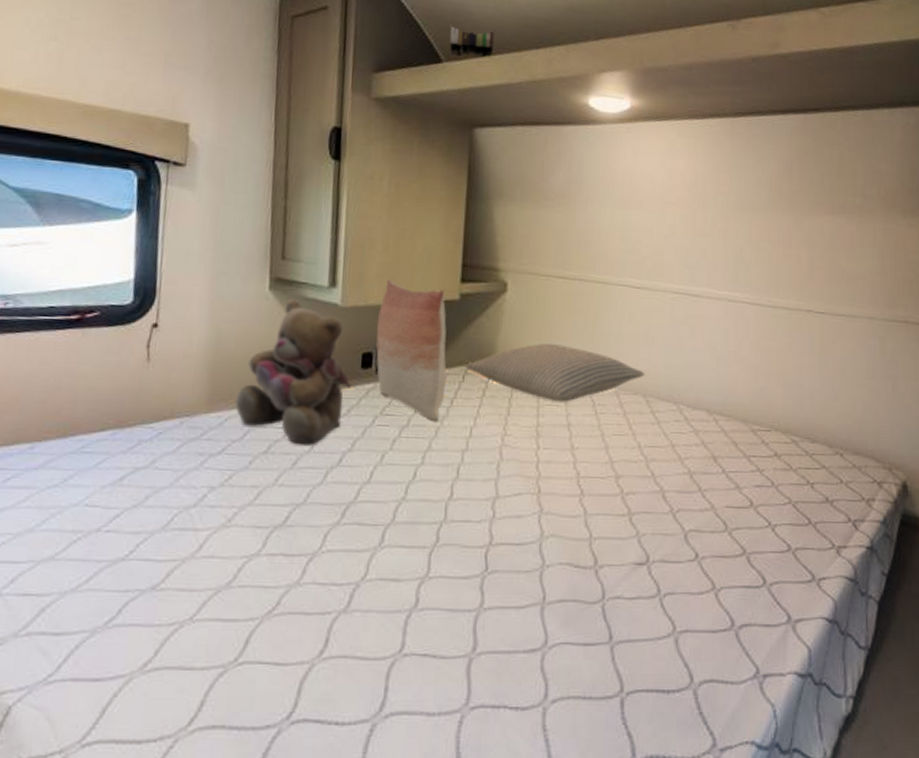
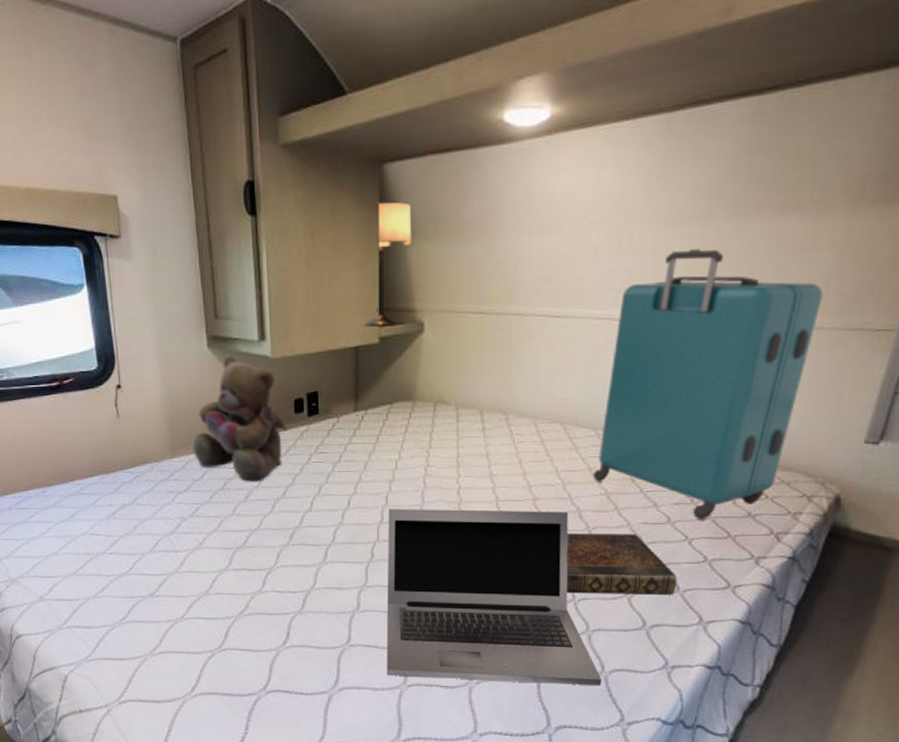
pillow: present [376,280,447,421] -> none [304,329,371,456]
table lamp: none [445,162,499,284] -> present [364,201,412,328]
laptop: none [445,483,691,701] -> present [386,509,602,685]
books: present [449,24,495,59] -> none [352,46,399,84]
pillow: present [465,343,645,402] -> none [388,378,563,434]
book: none [650,516,763,589] -> present [566,533,677,595]
suitcase: none [676,236,872,504] -> present [593,249,823,519]

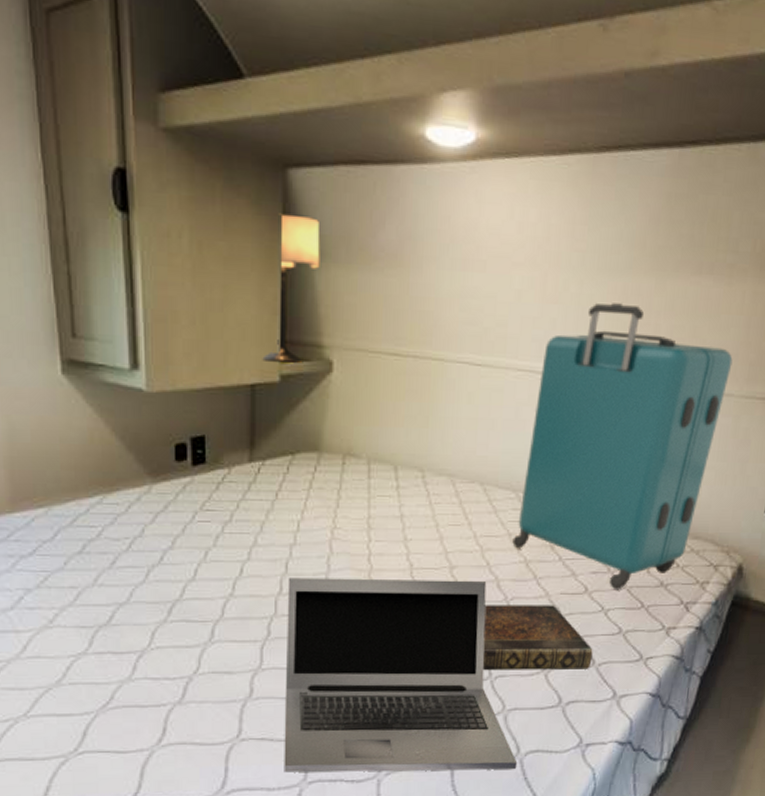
teddy bear: present [192,353,288,481] -> none [40,383,167,544]

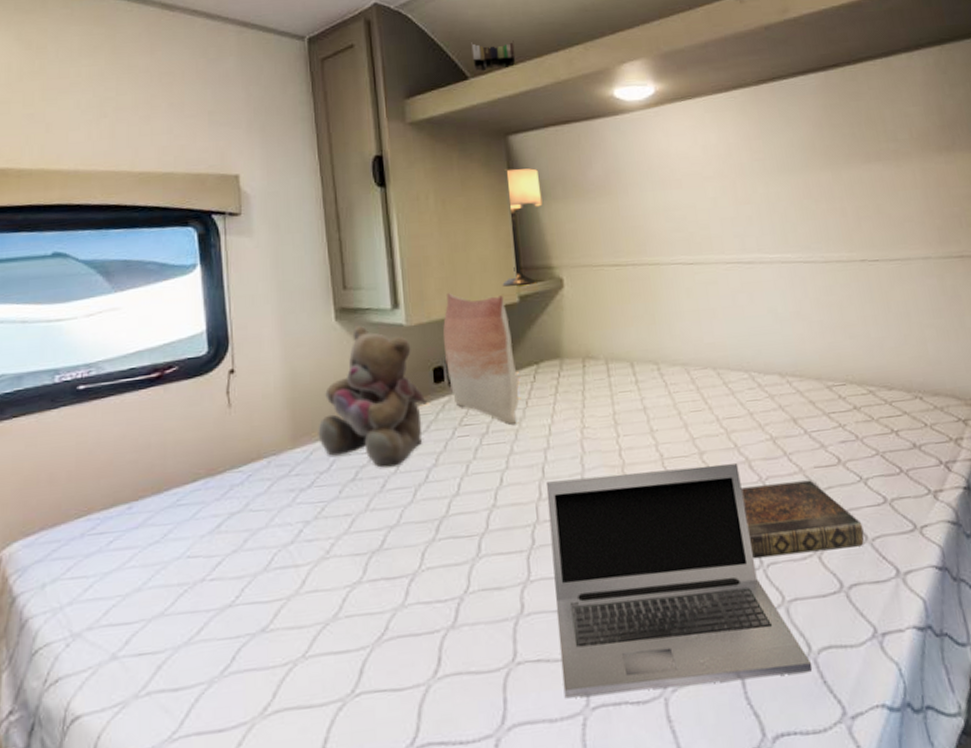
teddy bear: none [40,383,167,544] -> present [318,325,428,468]
pillow: none [188,360,270,515] -> present [442,293,519,425]
books: none [252,22,309,74] -> present [471,40,516,71]
suitcase: present [512,303,733,589] -> none [747,195,929,456]

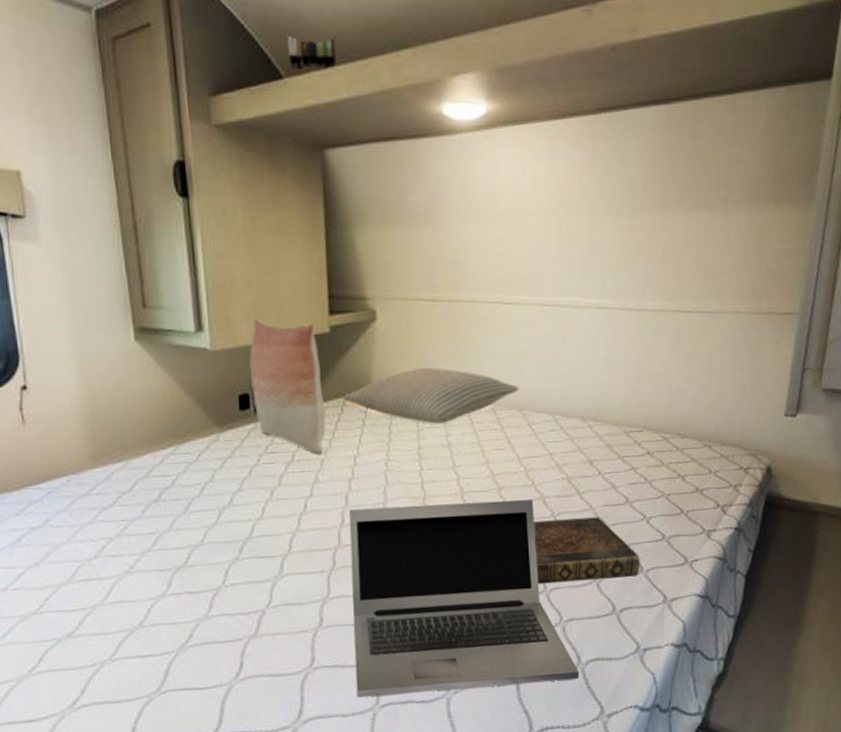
teddy bear: present [318,325,428,468] -> none [118,346,233,490]
table lamp: present [502,167,543,287] -> none [313,187,359,316]
pillow: none [534,330,712,388] -> present [342,367,520,424]

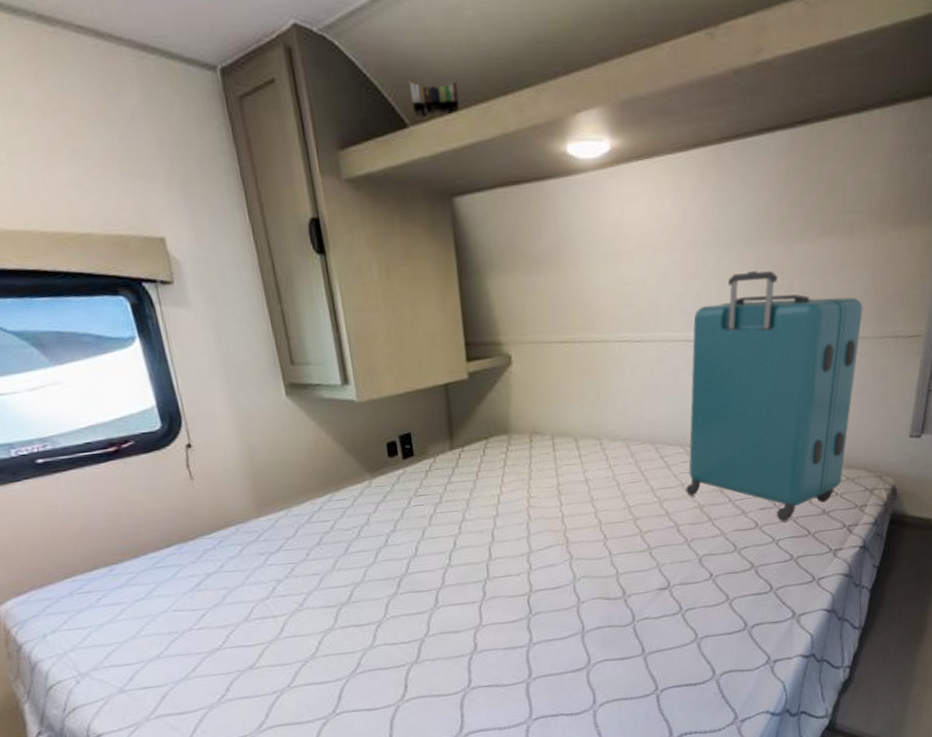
pillow: present [249,319,326,454] -> none [394,369,470,495]
pillow: present [342,367,520,424] -> none [484,407,652,461]
laptop: present [348,499,580,698] -> none [495,528,715,713]
book: present [533,517,640,585] -> none [668,541,770,606]
suitcase: none [554,240,737,498] -> present [686,271,863,521]

